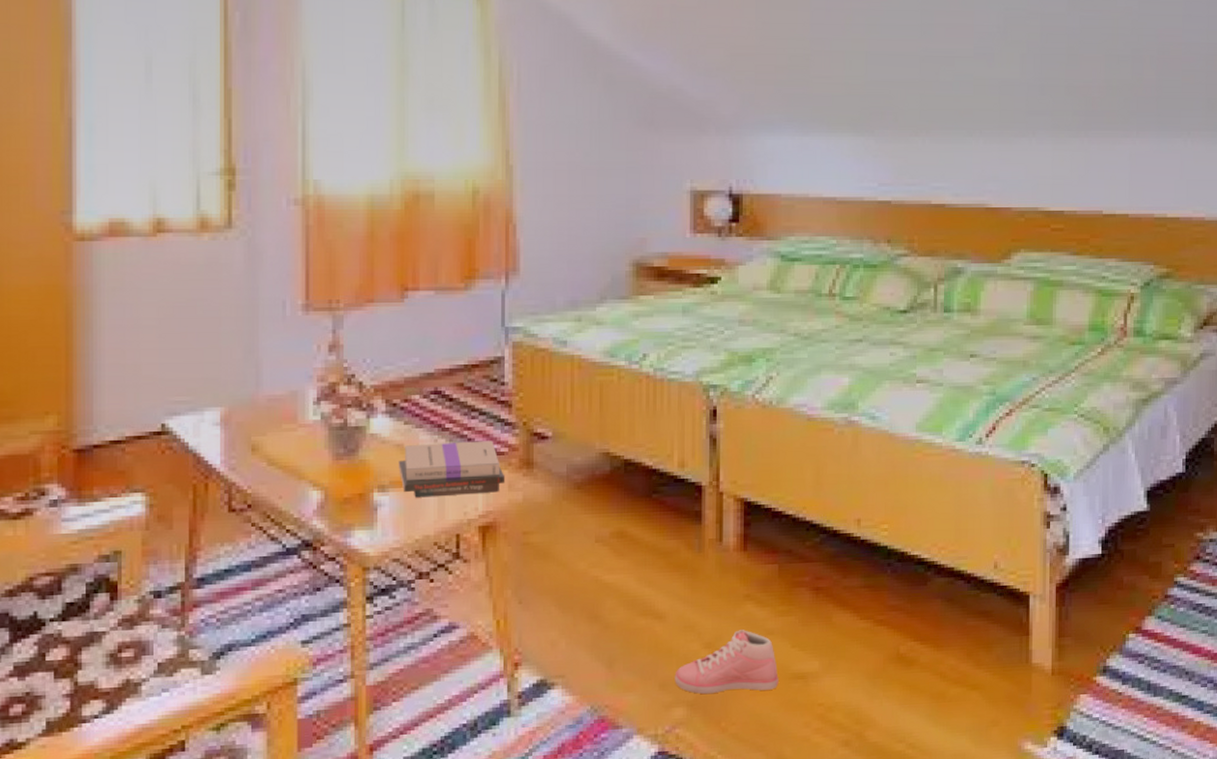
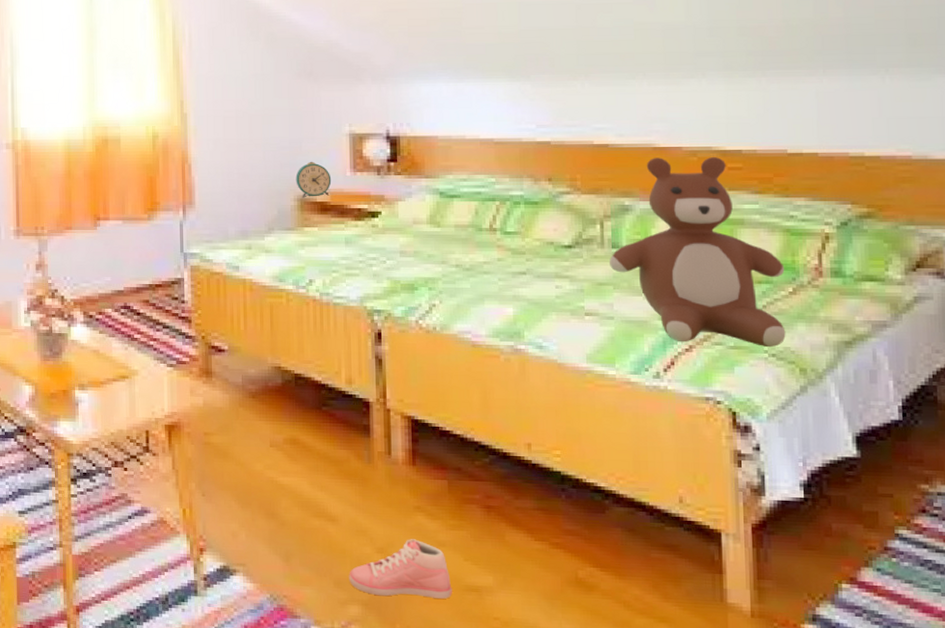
books: present [398,440,506,498] -> none [95,350,188,397]
alarm clock: none [632,221,670,263] -> present [295,161,332,198]
teddy bear: none [940,218,1095,408] -> present [608,157,786,348]

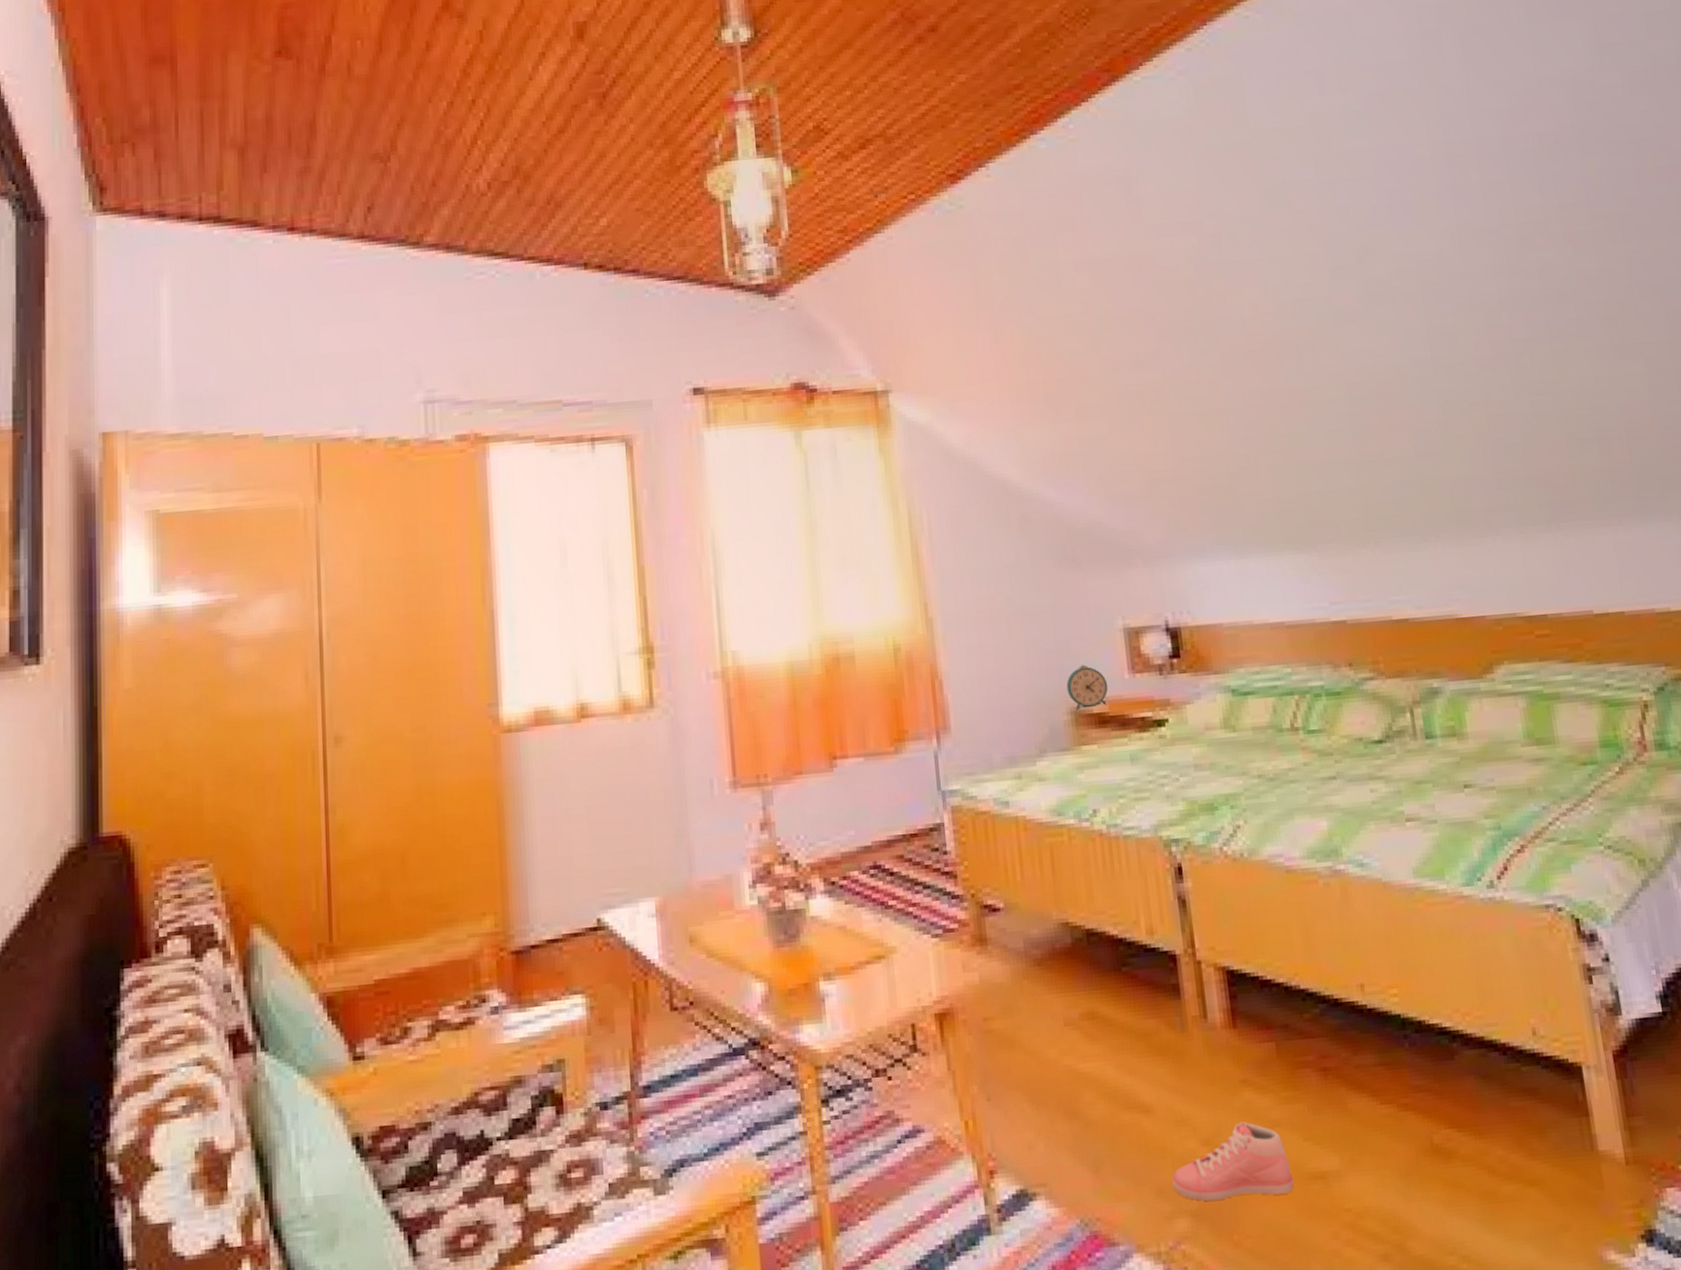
teddy bear: present [608,157,786,348] -> none [1424,624,1619,843]

